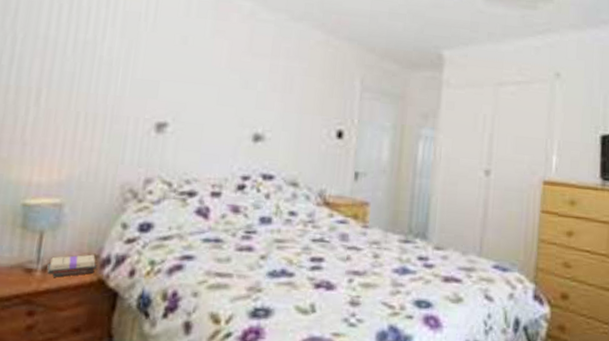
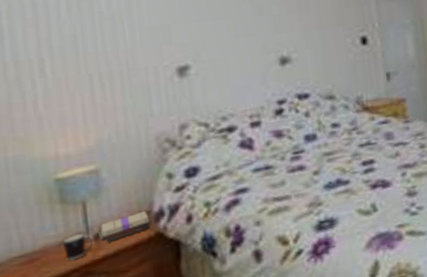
mug: none [13,261,40,286] -> present [62,233,93,261]

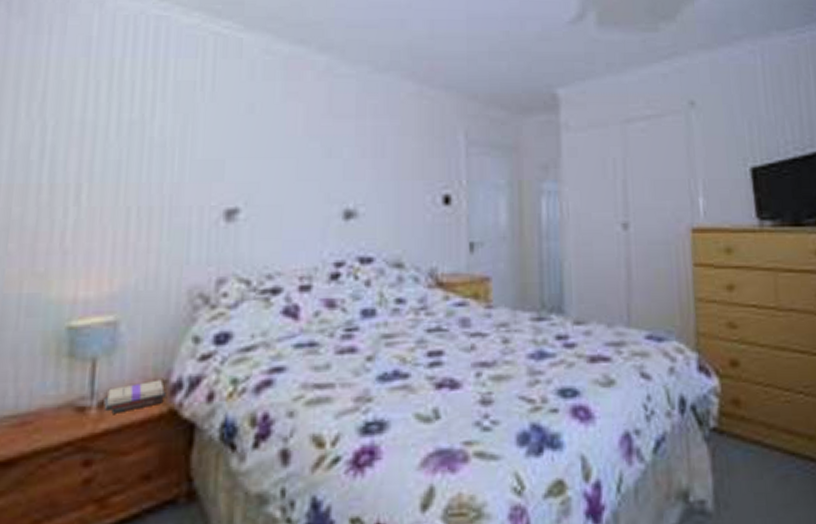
mug: present [62,233,93,261] -> none [61,398,95,430]

